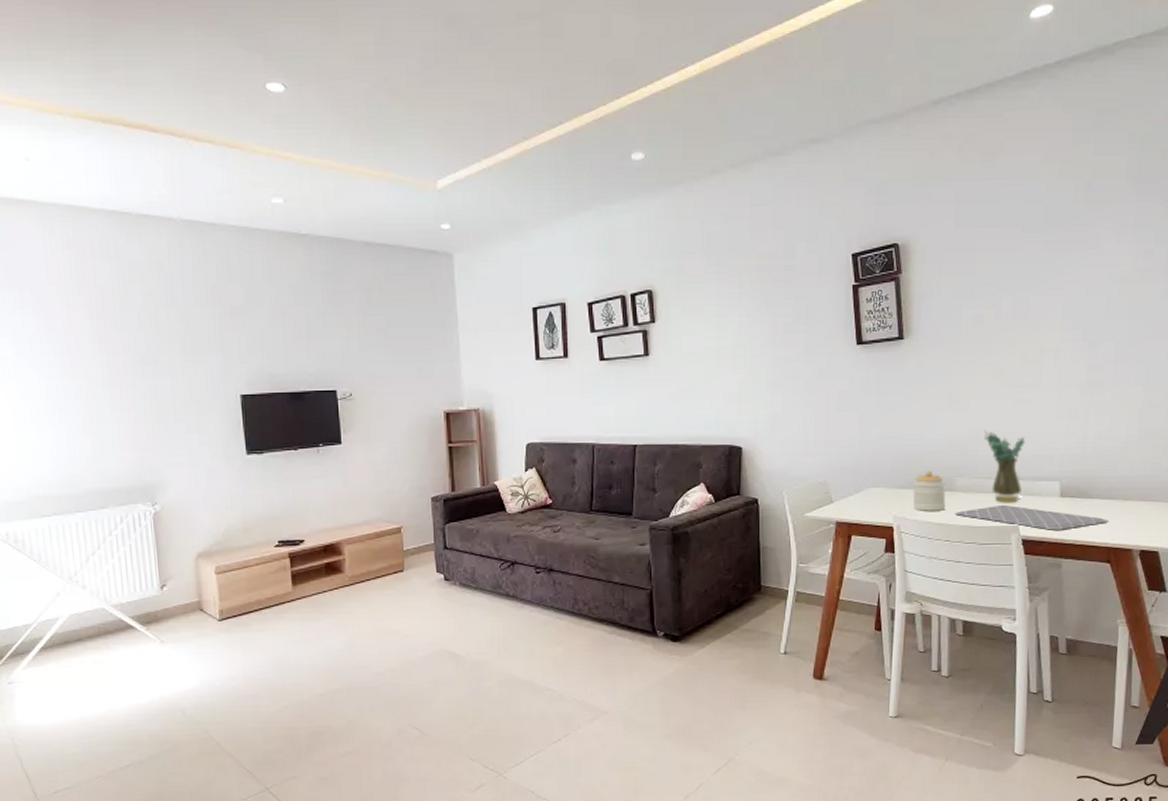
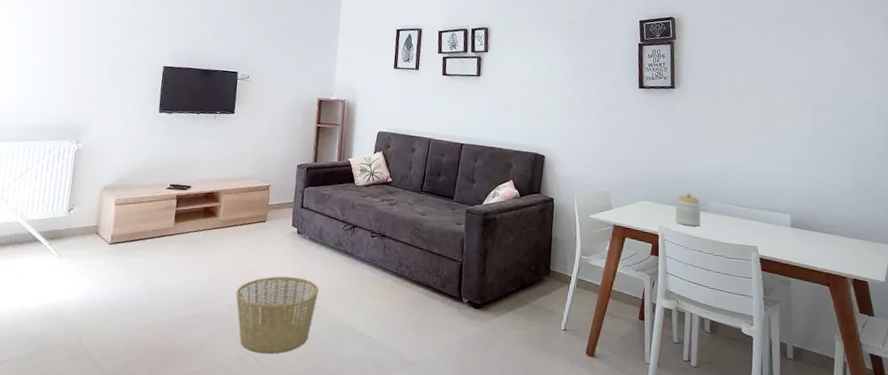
basket: none [382,631,481,723] -> present [235,276,319,354]
placemat: present [954,504,1108,530] -> none [707,227,828,255]
vase: present [983,431,1025,504] -> none [732,167,765,228]

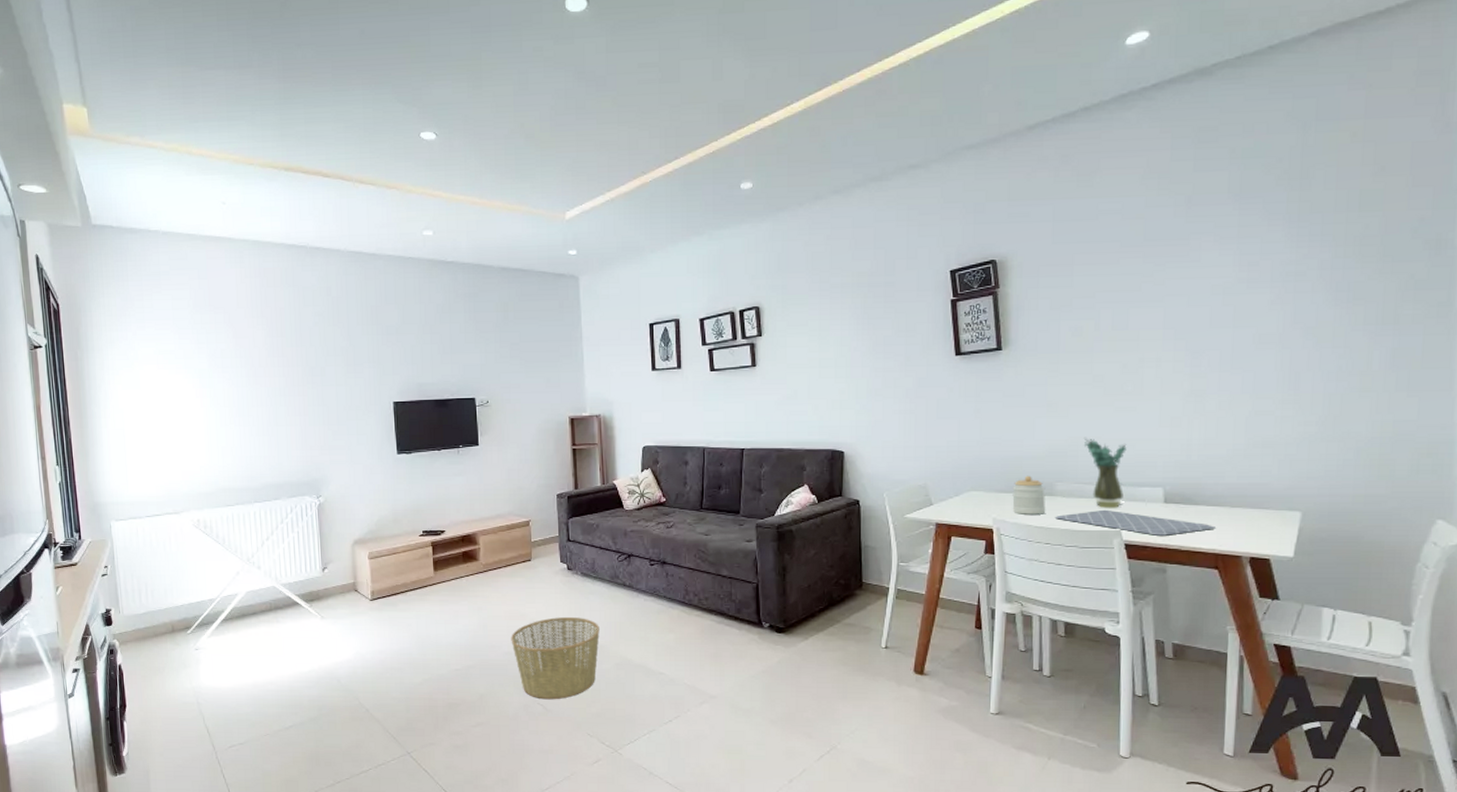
placemat: none [707,227,828,255] -> present [1054,509,1215,536]
vase: none [732,167,765,228] -> present [1083,438,1127,509]

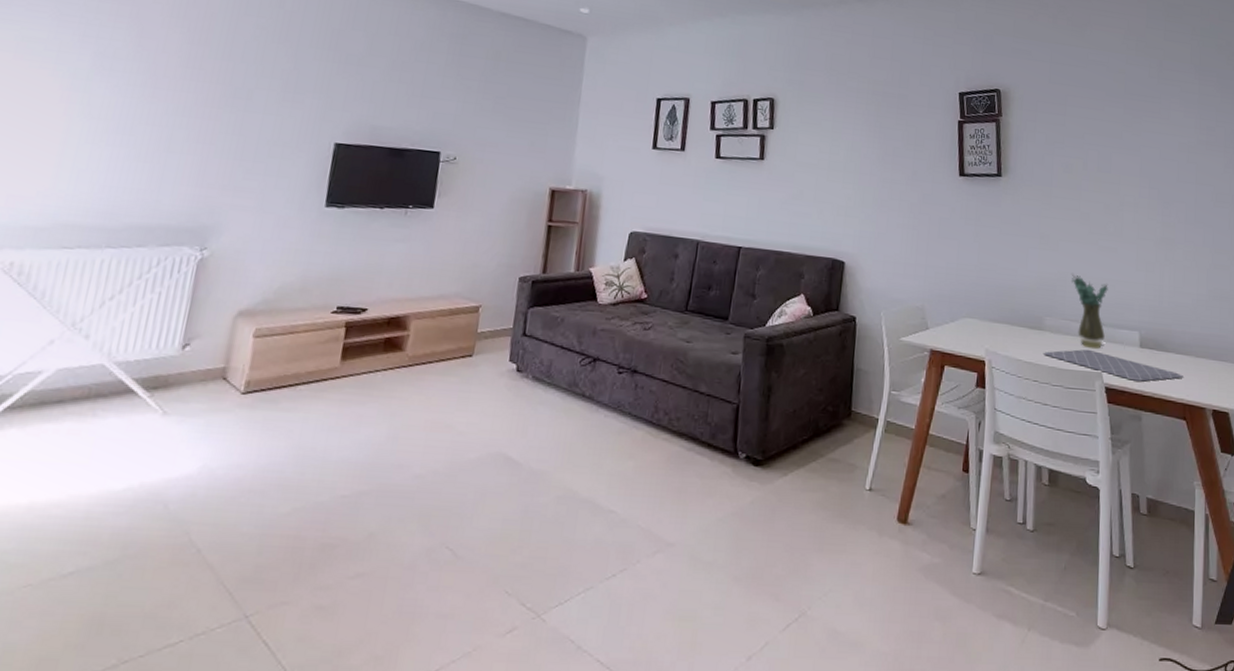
basket: present [511,616,600,700] -> none [426,431,545,543]
jar: present [1012,475,1046,514] -> none [1004,306,1036,349]

